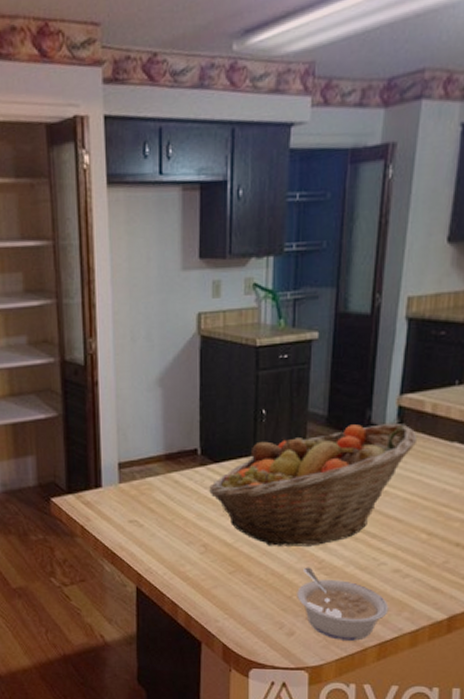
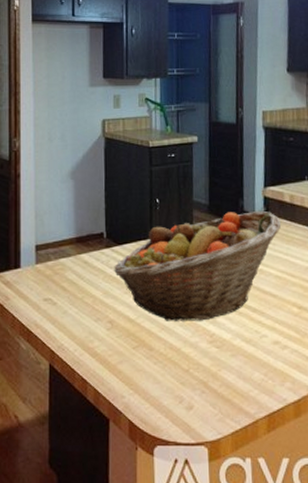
legume: present [297,567,389,641] -> none [193,340,273,413]

